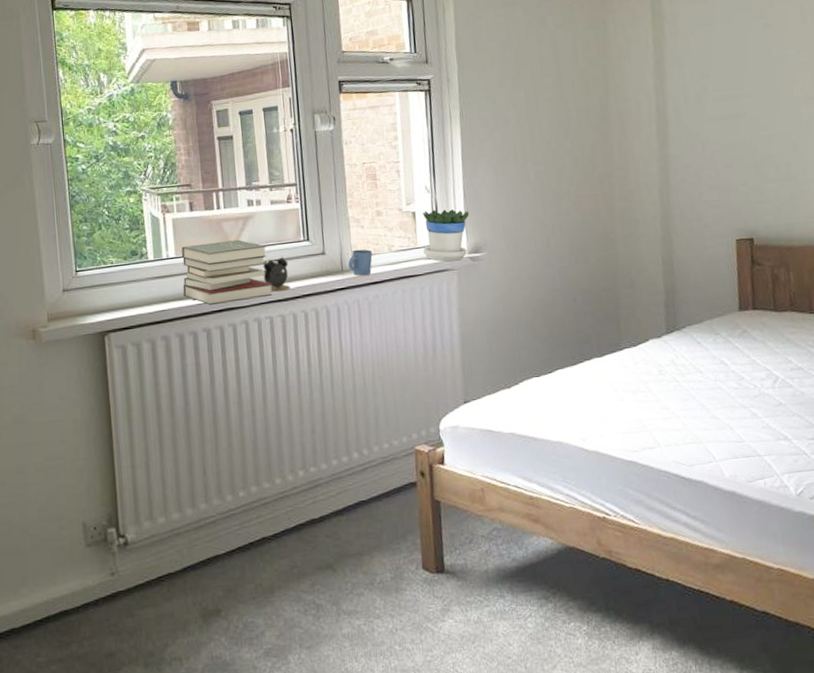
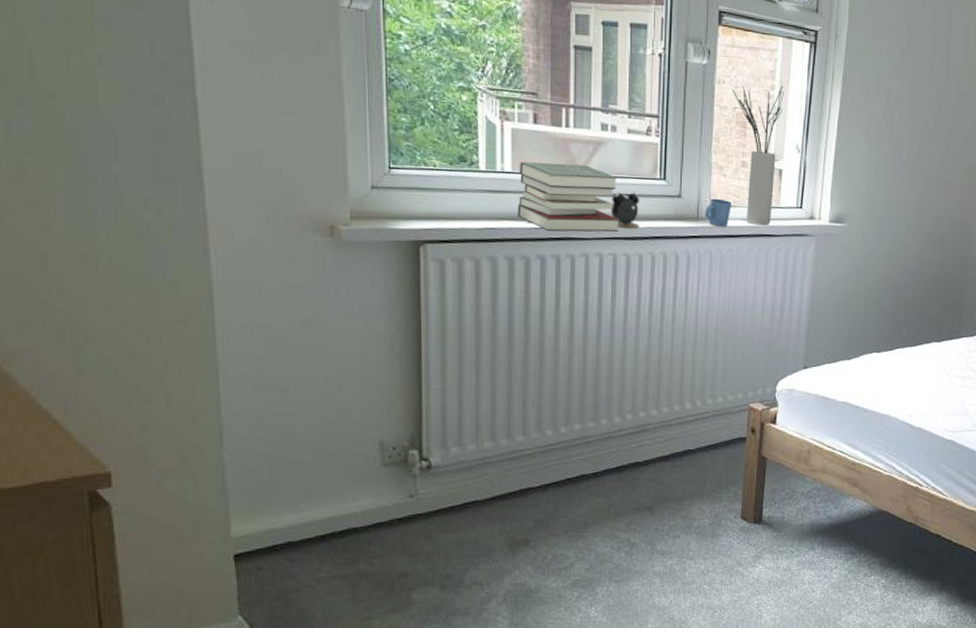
vase: none [359,134,411,269] -> present [732,85,784,226]
flowerpot: present [423,209,470,262] -> none [785,170,837,228]

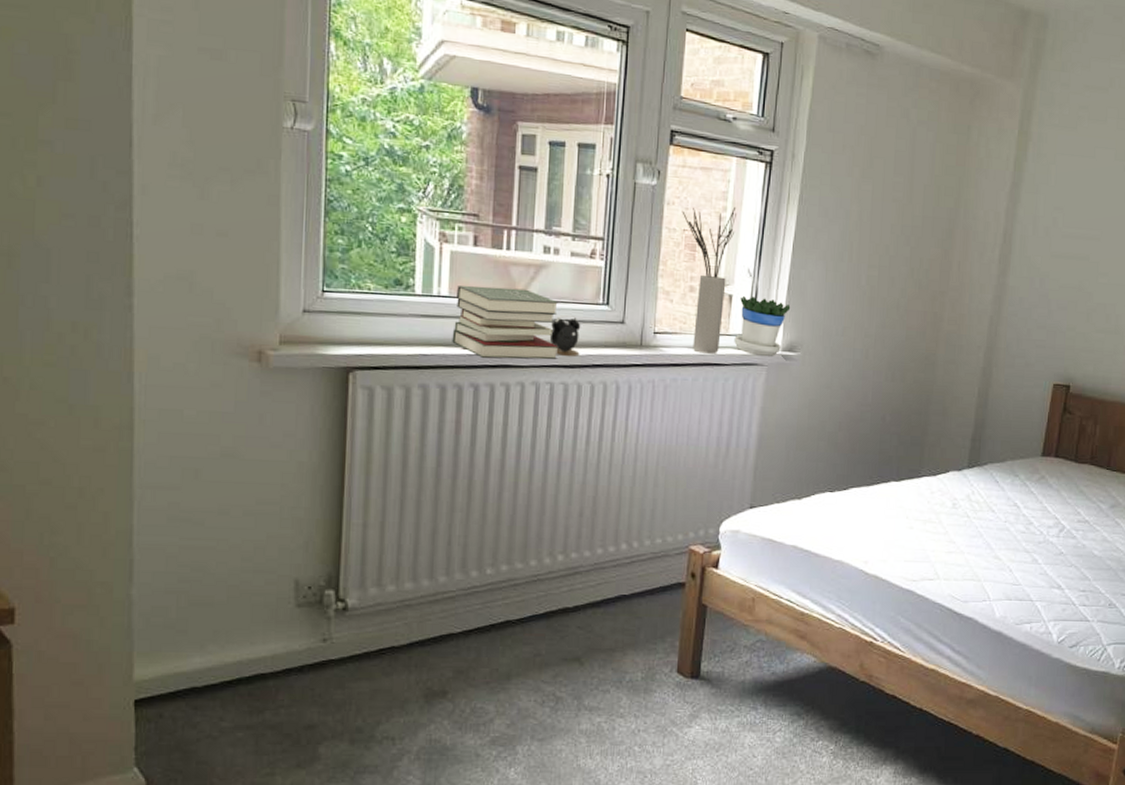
mug: present [705,198,731,228] -> none [649,324,677,357]
flowerpot: none [785,170,837,228] -> present [734,296,791,357]

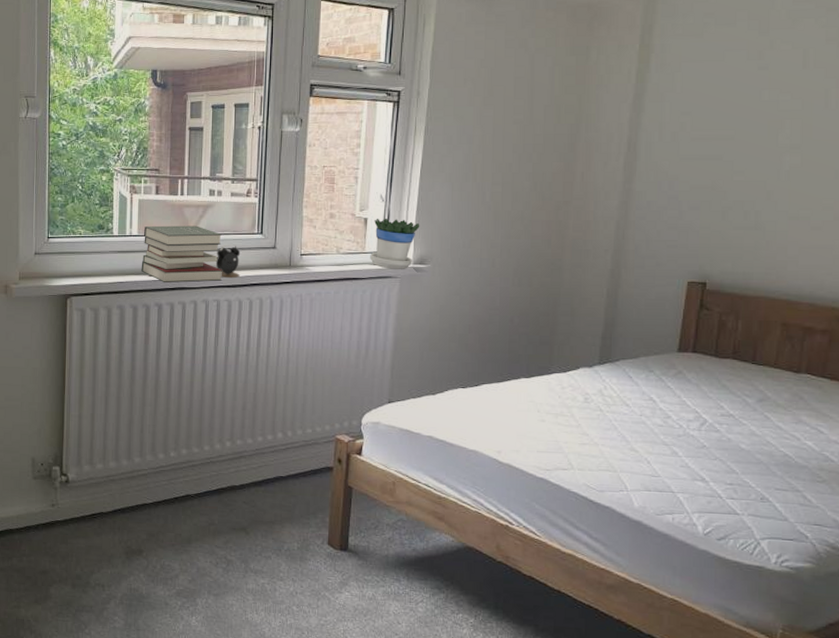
vase: present [682,206,737,354] -> none [321,142,369,270]

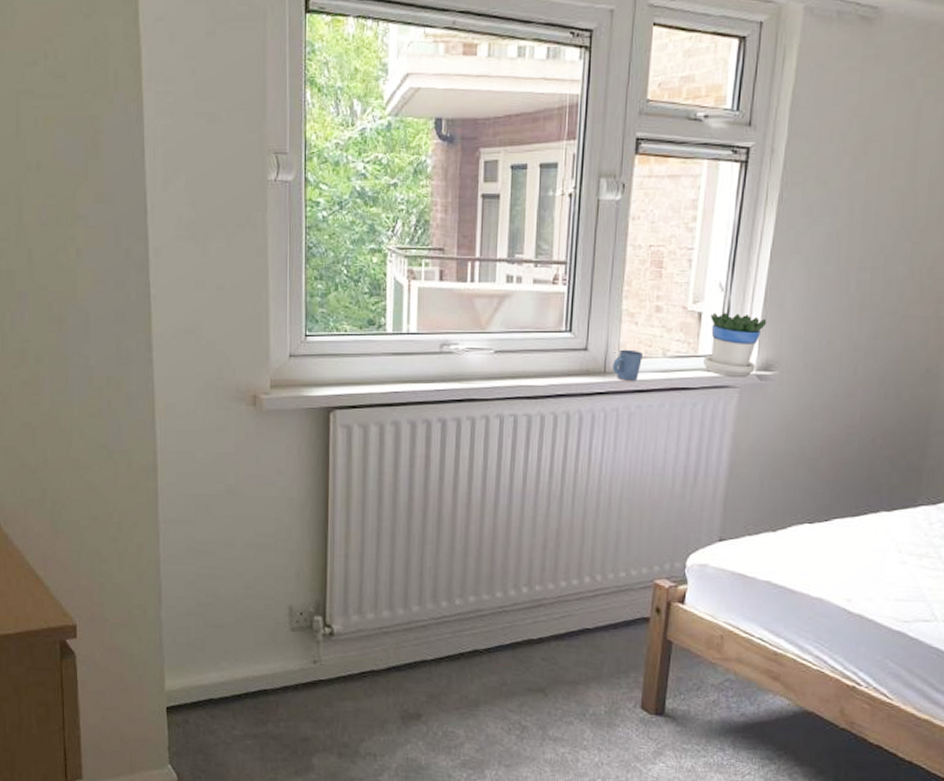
books: present [141,225,223,283] -> none [421,321,522,394]
alarm clock: present [215,245,241,279] -> none [513,345,544,388]
mug: none [297,247,320,274] -> present [613,349,643,383]

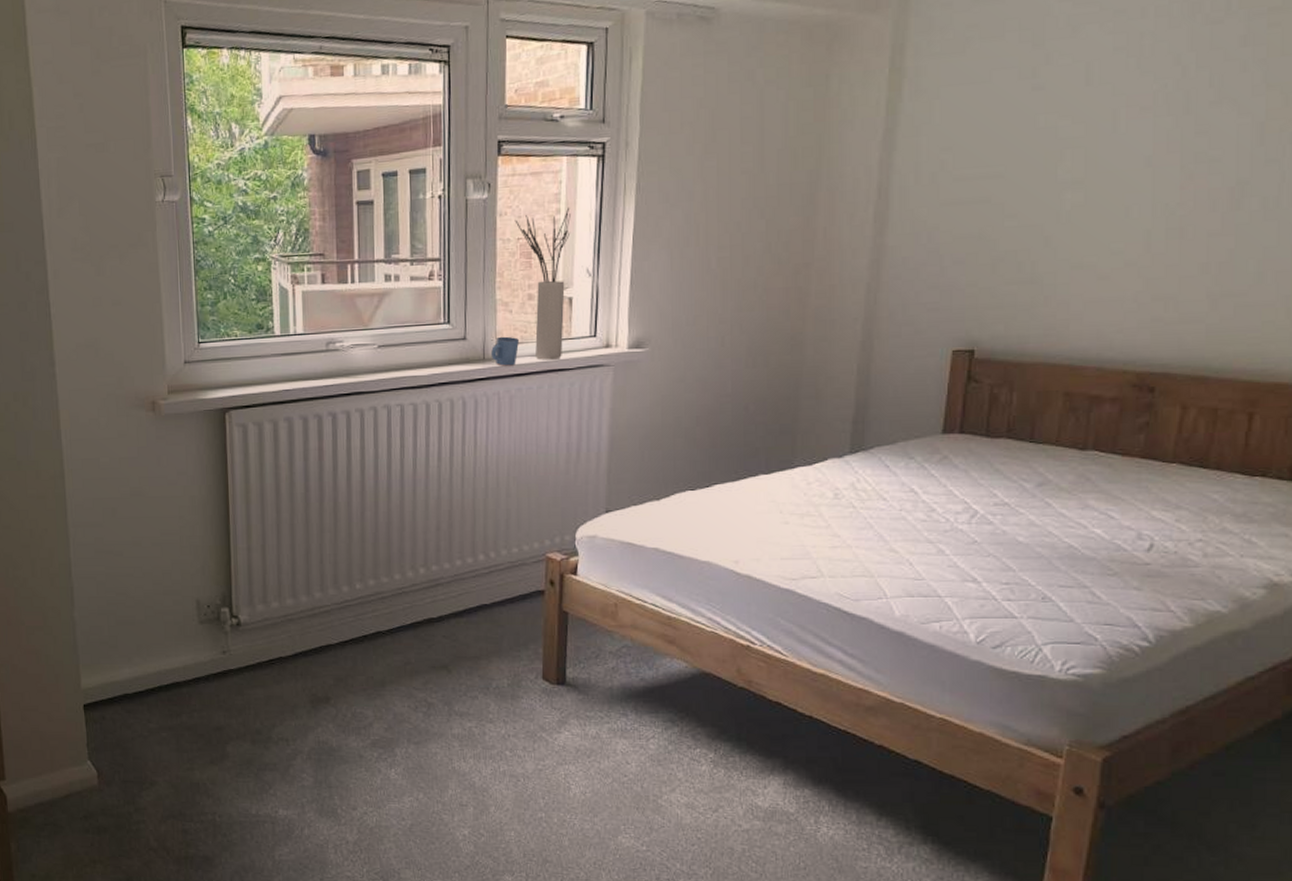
vase: none [647,215,707,377] -> present [514,207,571,360]
flowerpot: present [703,312,767,378] -> none [577,295,635,357]

